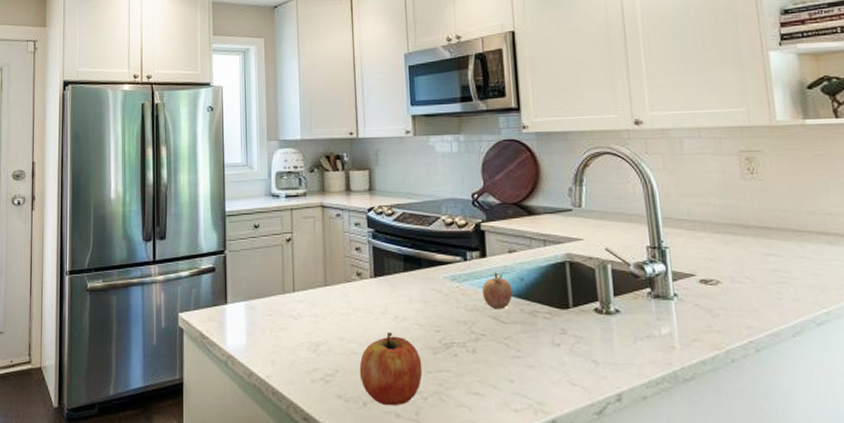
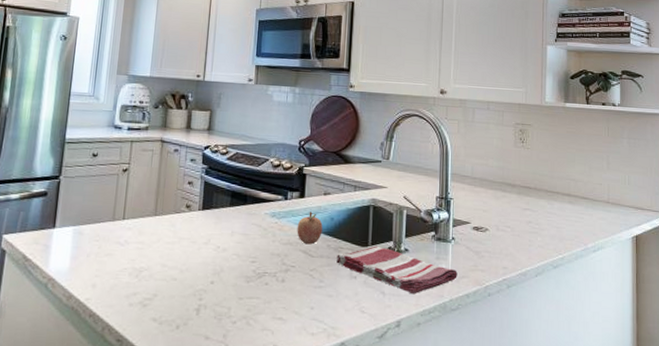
fruit: present [359,332,423,406] -> none [176,260,236,329]
dish towel: none [533,307,687,363] -> present [336,245,458,295]

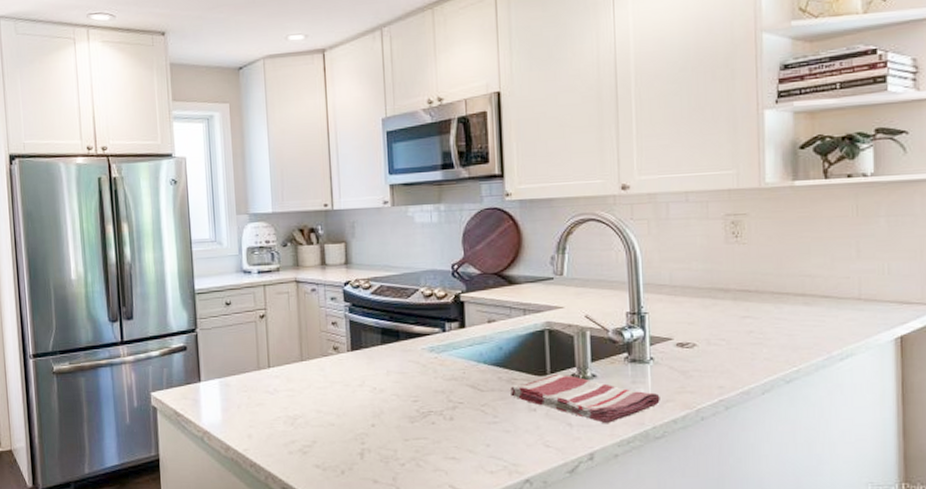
fruit: present [297,211,323,245] -> none [460,342,491,378]

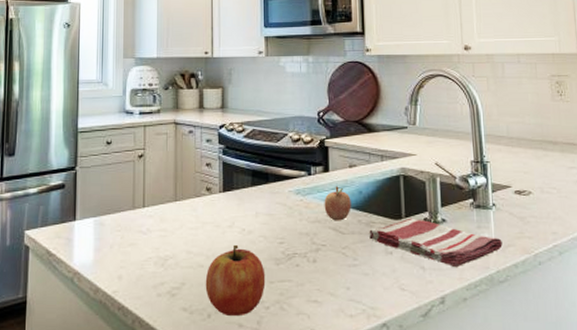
fruit: none [337,403,400,473] -> present [205,244,266,317]
fruit: none [460,342,491,378] -> present [324,186,351,221]

